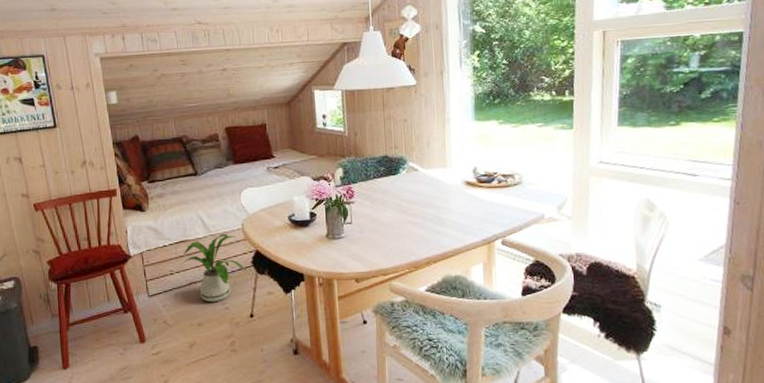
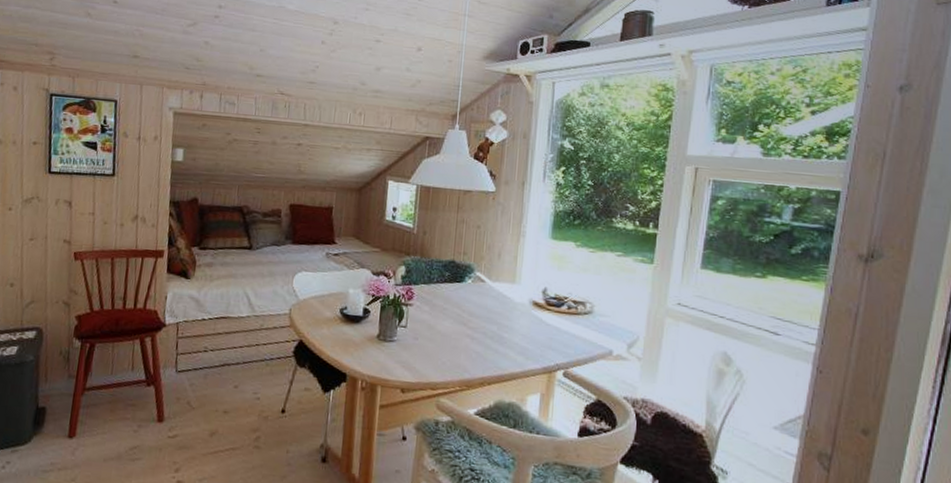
house plant: present [180,234,246,303] -> none [216,316,286,390]

